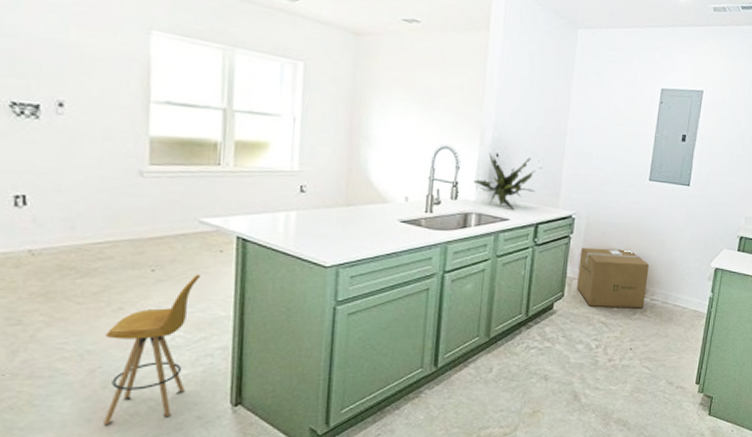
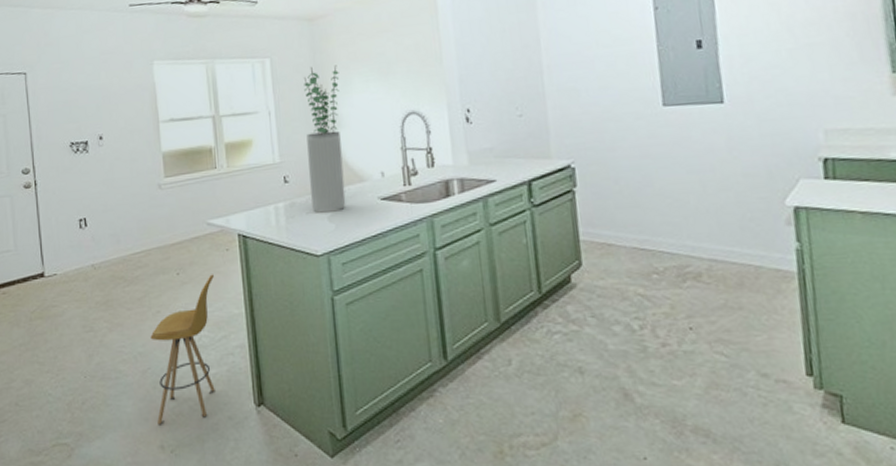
vase: none [326,81,379,227] -> present [303,65,346,213]
plant: present [473,152,535,211] -> none [448,106,519,170]
box: present [577,247,649,309] -> none [591,198,696,275]

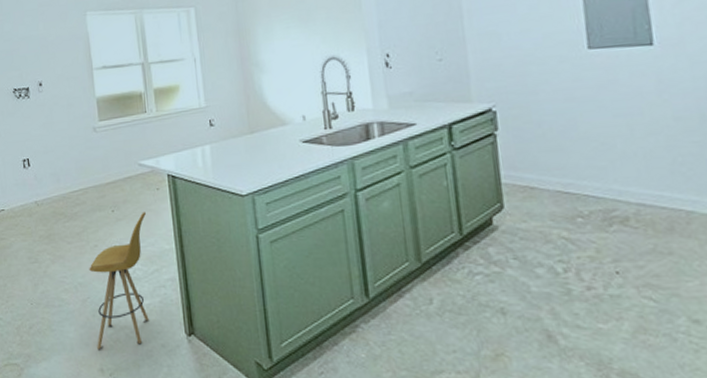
vase: present [303,65,346,213] -> none [226,13,269,155]

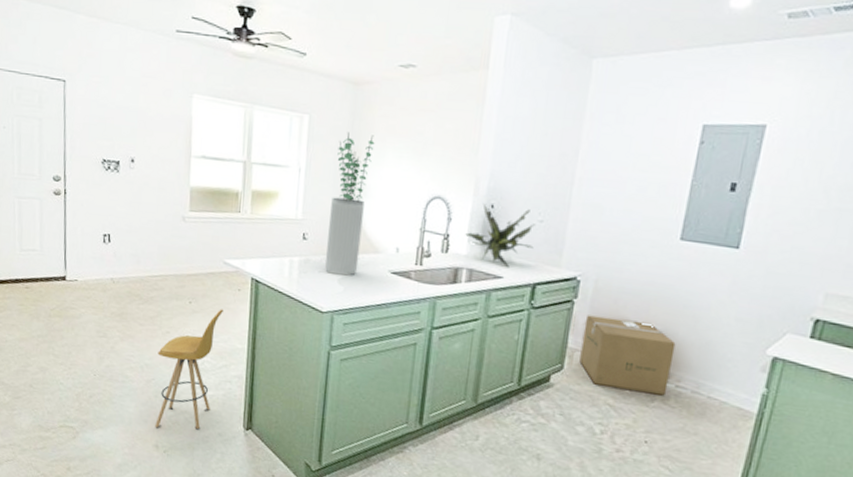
vase: none [226,13,269,155] -> present [324,131,375,276]
plant: none [367,51,439,114] -> present [465,203,535,269]
box: none [513,142,623,219] -> present [579,315,676,396]

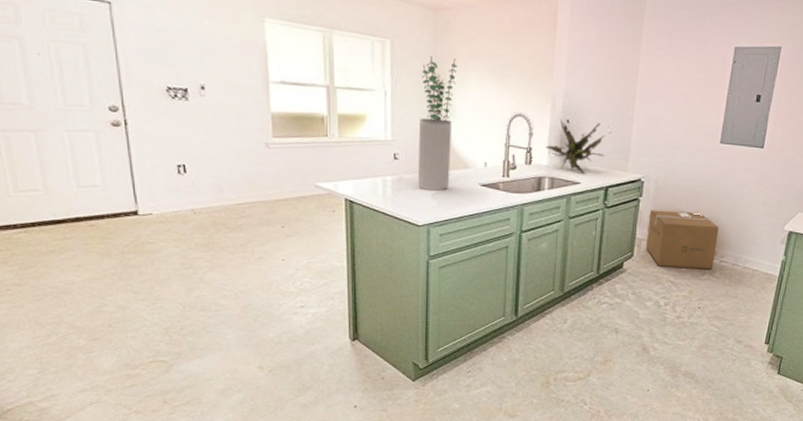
bar stool: present [155,309,223,430] -> none [252,230,318,351]

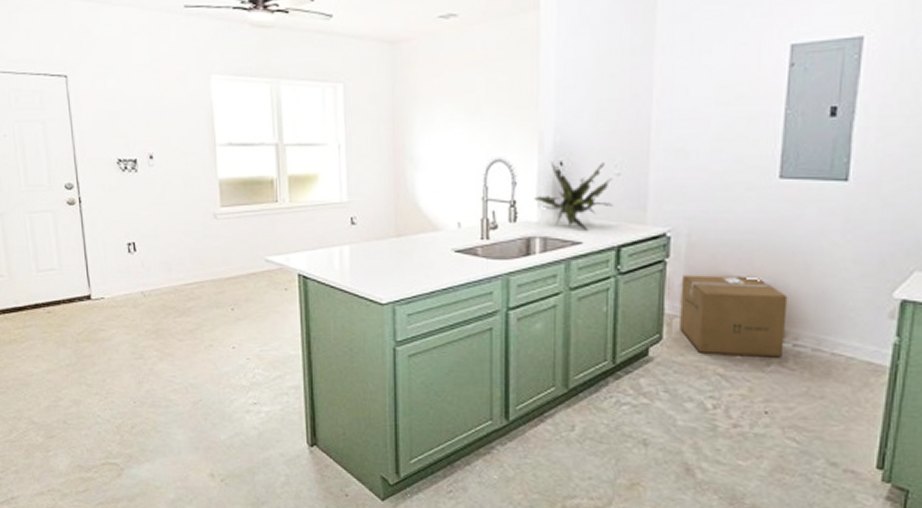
vase: present [417,55,457,191] -> none [378,97,420,260]

